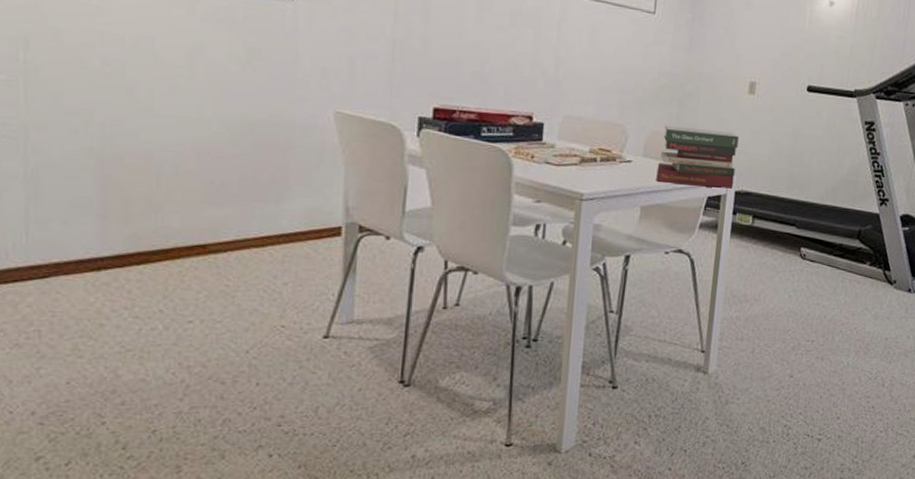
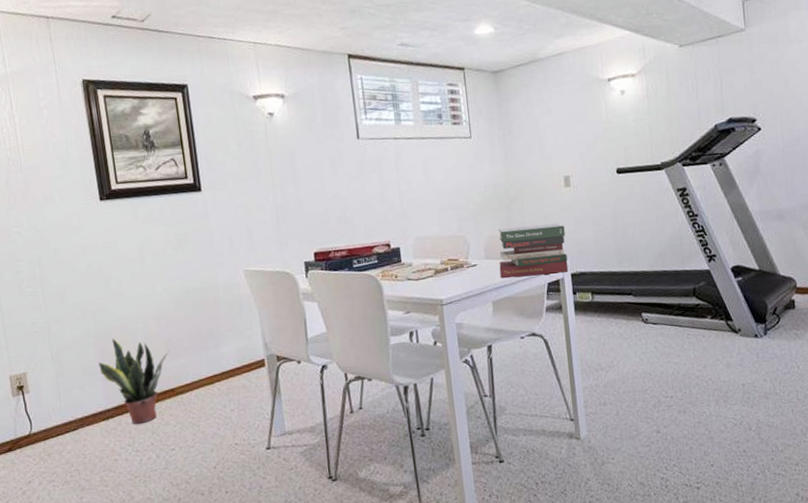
potted plant: none [97,165,208,283] -> present [98,338,169,424]

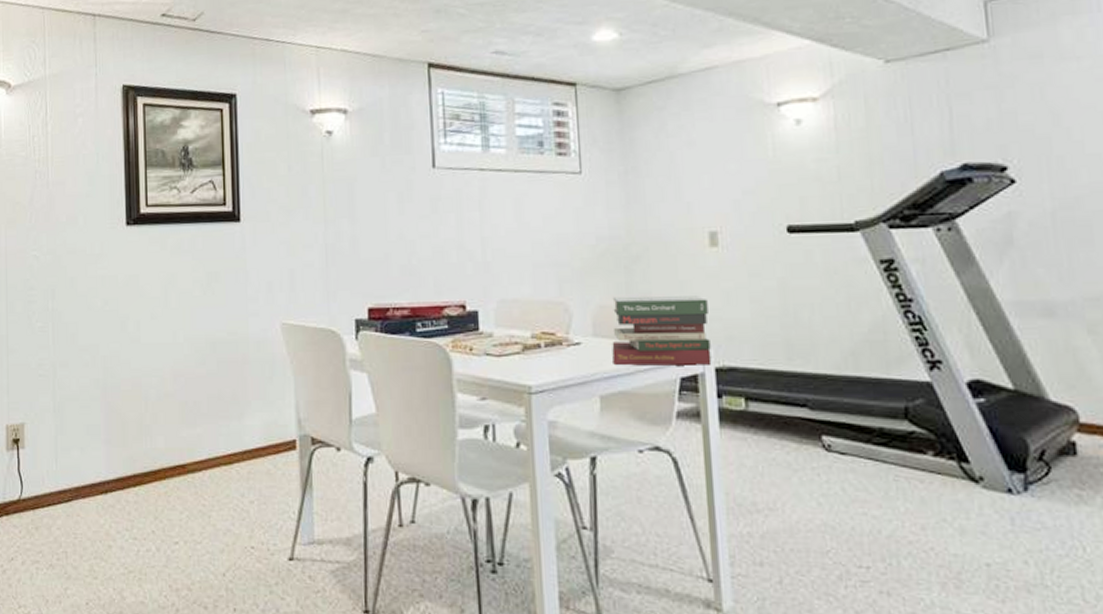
potted plant: present [98,338,169,424] -> none [103,392,184,504]

